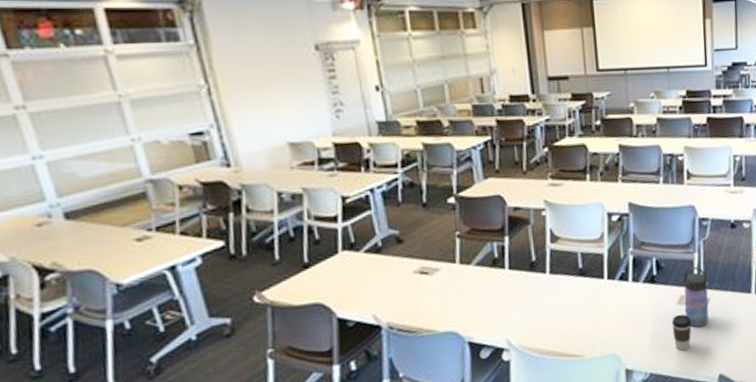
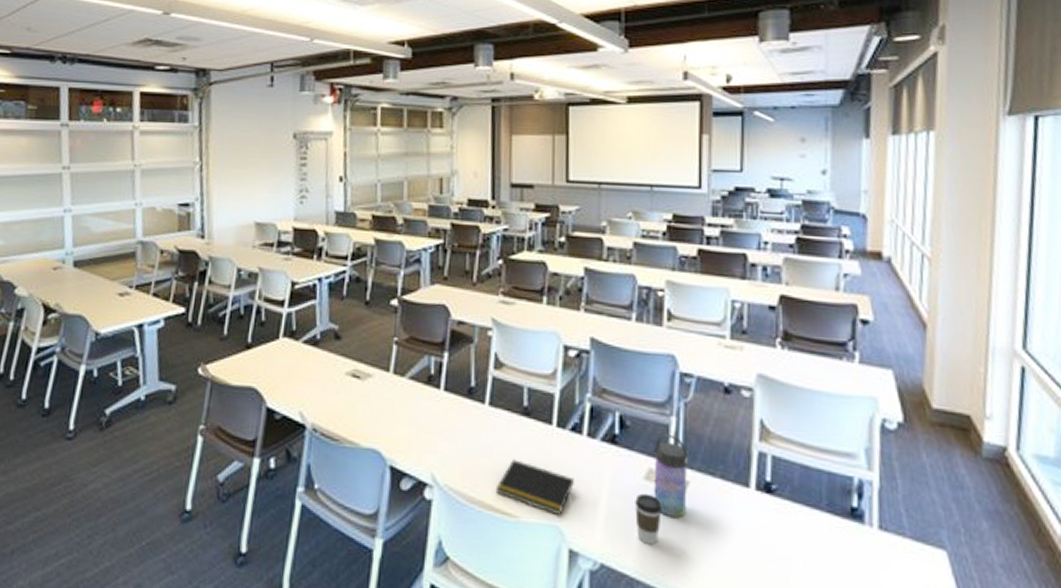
notepad: none [562,312,625,347] -> present [495,459,574,515]

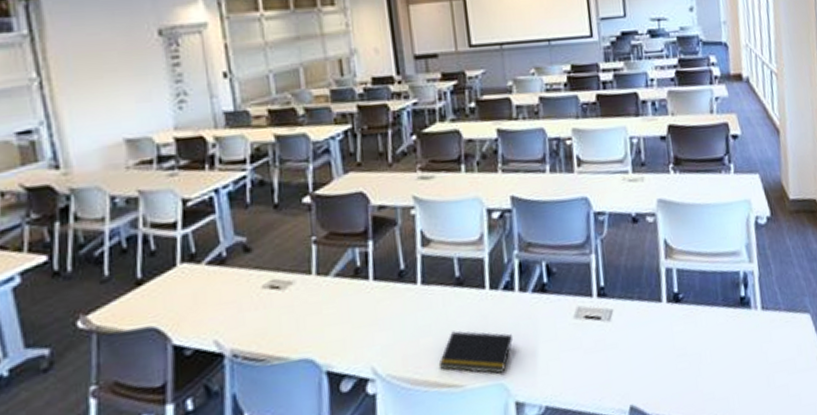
coffee cup: present [635,493,662,545] -> none [569,330,593,377]
water bottle: present [654,433,689,519] -> none [579,270,613,347]

